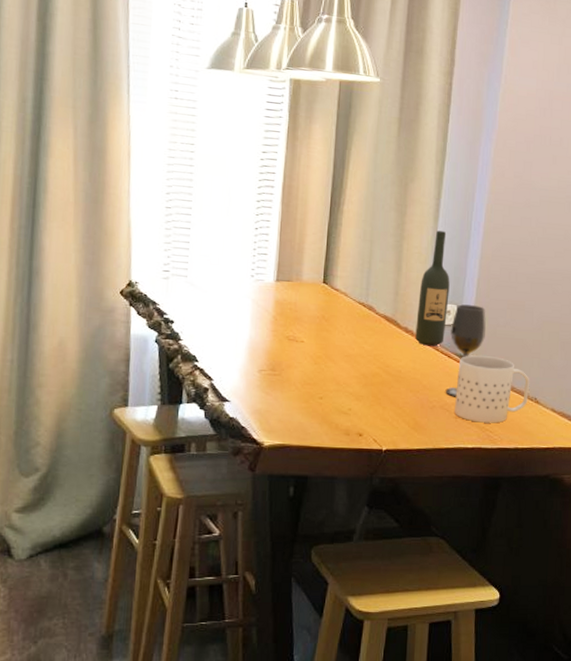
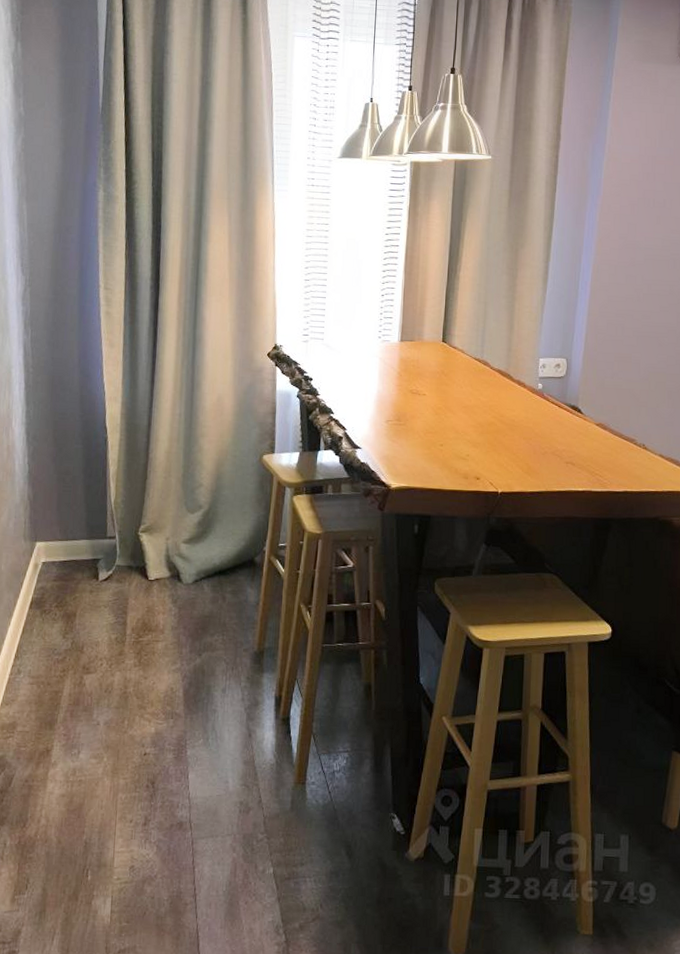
wine bottle: present [415,230,450,347] -> none [527,291,559,397]
wine glass: present [445,304,486,396] -> none [556,357,594,443]
mug: present [453,355,530,423] -> none [564,405,638,468]

